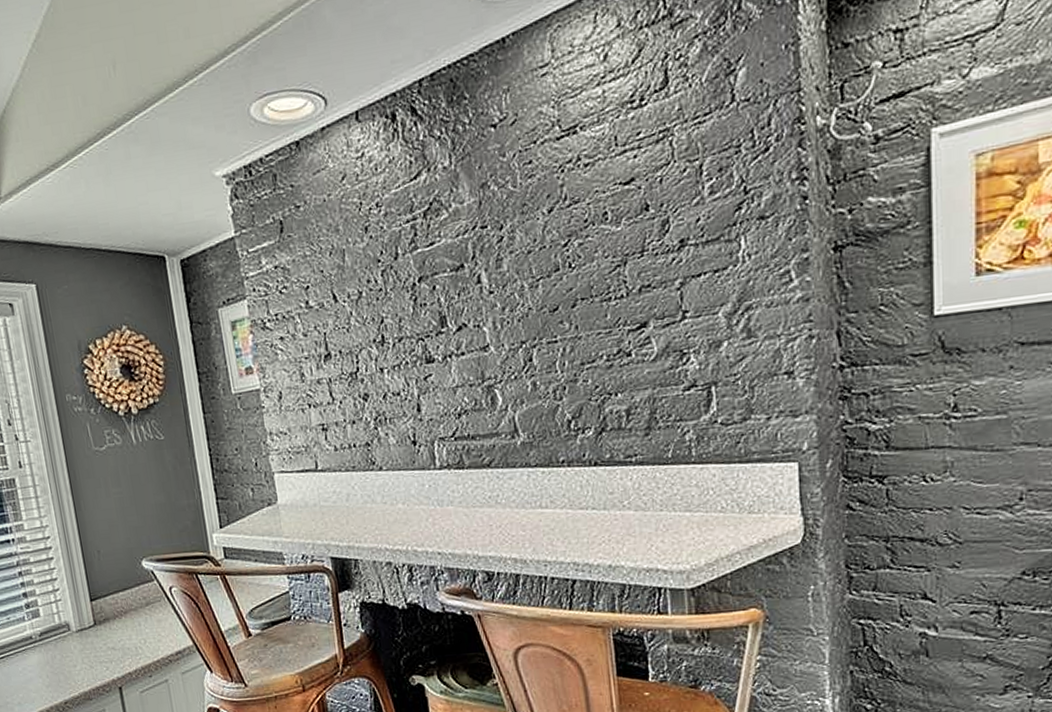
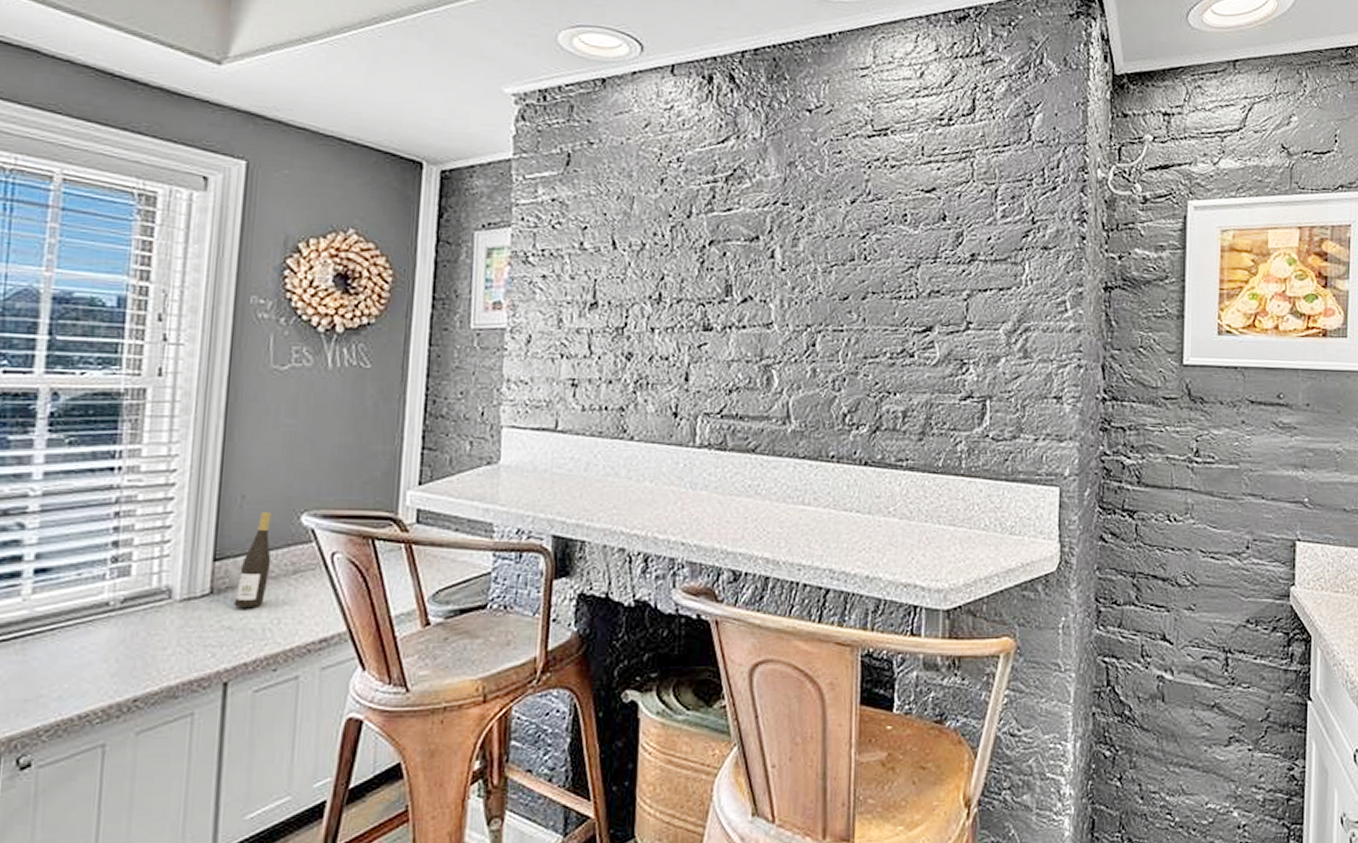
wine bottle: none [109,561,132,634] -> present [234,512,272,609]

